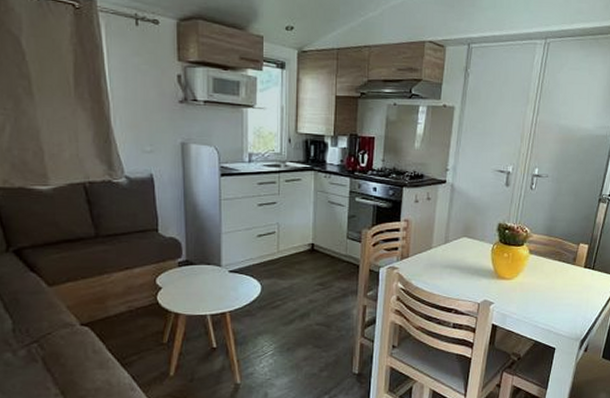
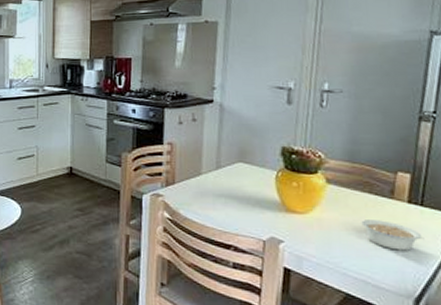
legume: none [551,282,592,305] -> present [361,220,424,251]

